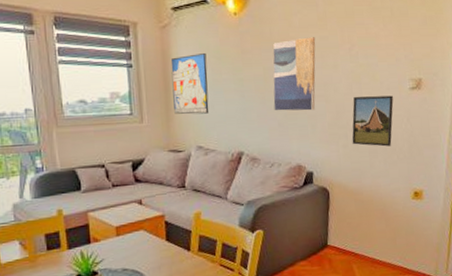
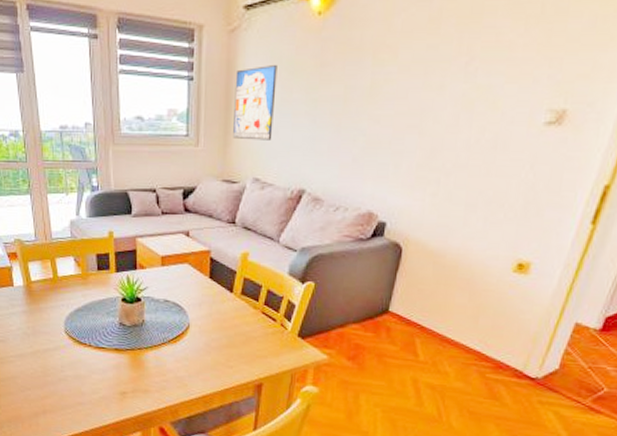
wall art: present [273,37,316,111] -> none [350,46,421,145]
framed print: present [352,95,394,147] -> none [444,129,516,200]

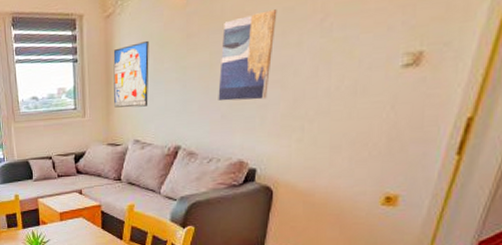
wall art: none [350,46,421,145] -> present [218,9,277,101]

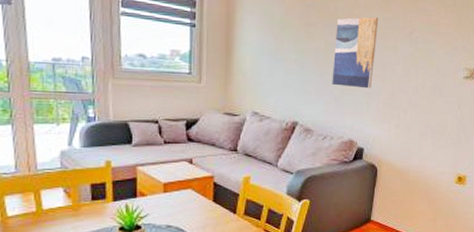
wall art: present [113,40,149,108] -> none [233,20,270,81]

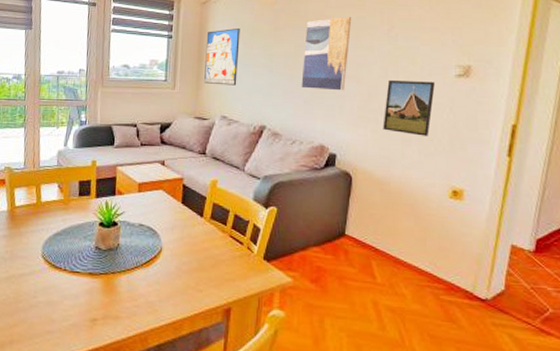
wall art: none [233,20,270,81] -> present [204,27,240,86]
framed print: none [404,79,447,131] -> present [383,79,435,136]

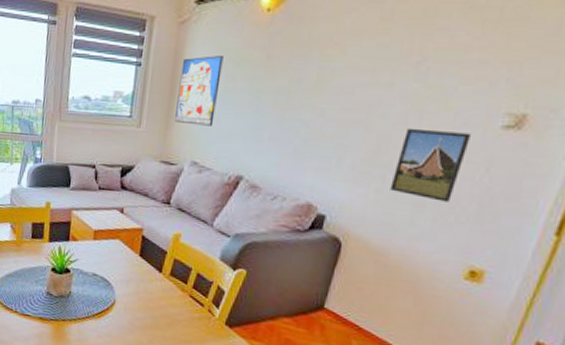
wall art: present [301,17,352,91] -> none [292,44,370,139]

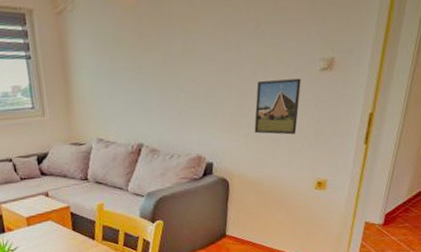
wall art: present [175,54,224,126] -> none [68,39,108,107]

